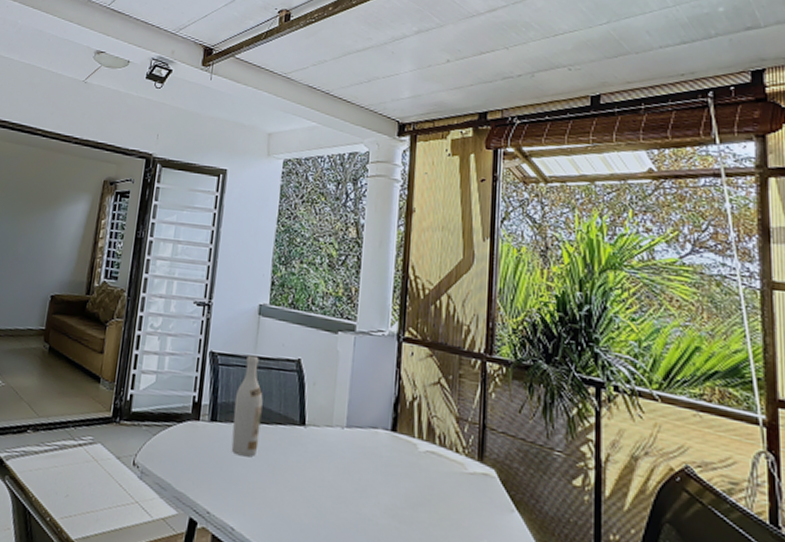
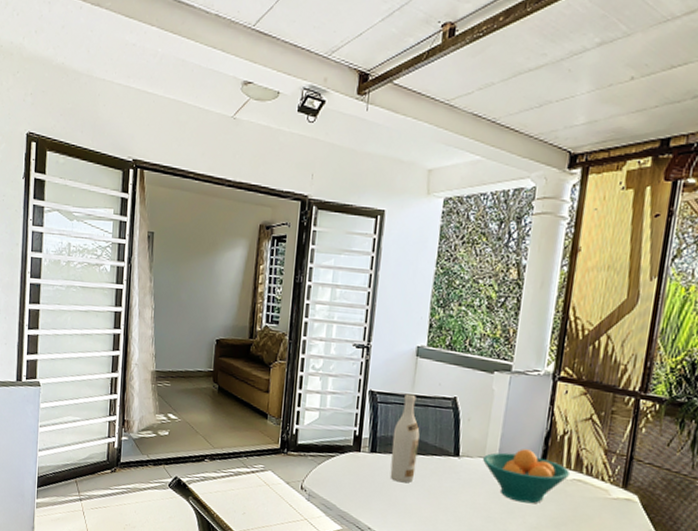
fruit bowl: none [331,416,423,481] -> present [483,449,571,504]

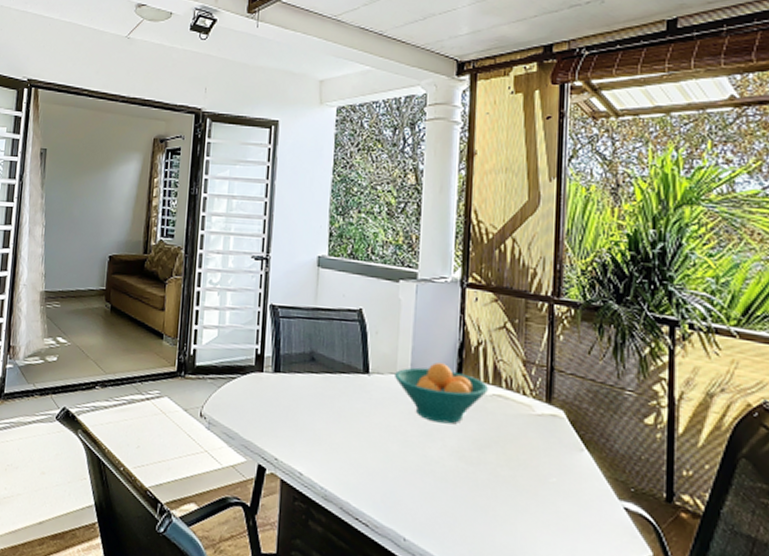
wine bottle: present [390,394,420,483] -> none [296,307,326,406]

